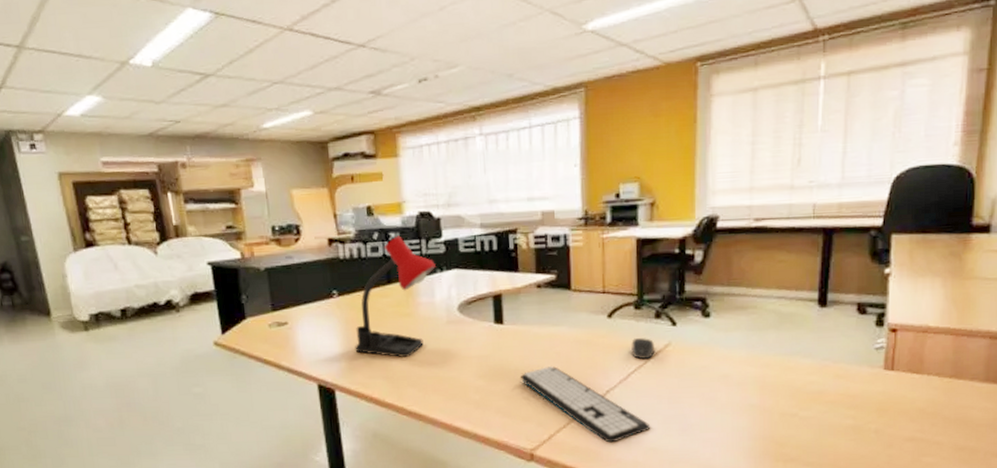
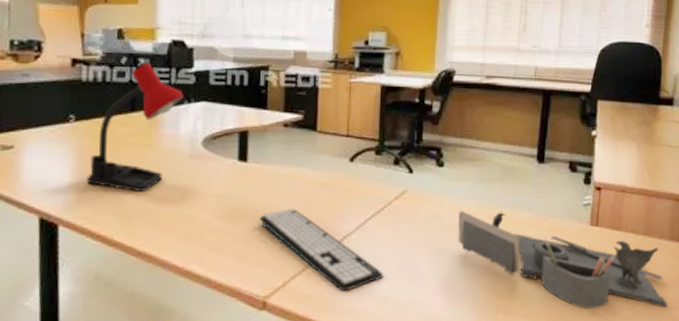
computer mouse: present [630,338,655,360] -> none [369,184,392,206]
desk organizer: none [728,360,981,455] -> present [457,210,667,308]

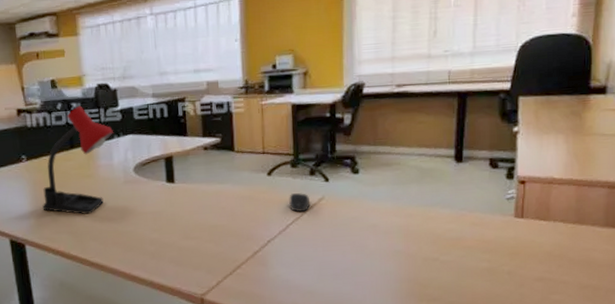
keyboard: present [259,209,384,291] -> none [190,220,308,287]
computer mouse: none [369,184,392,206] -> present [288,193,311,213]
desk organizer: present [457,210,667,308] -> none [376,211,602,294]

